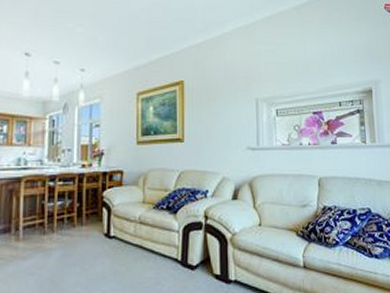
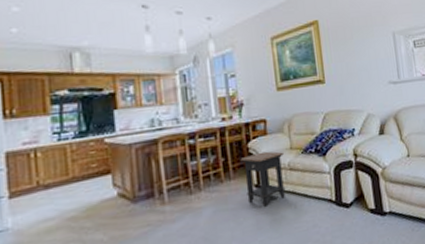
side table: none [94,202,137,257] -> present [240,151,286,207]

